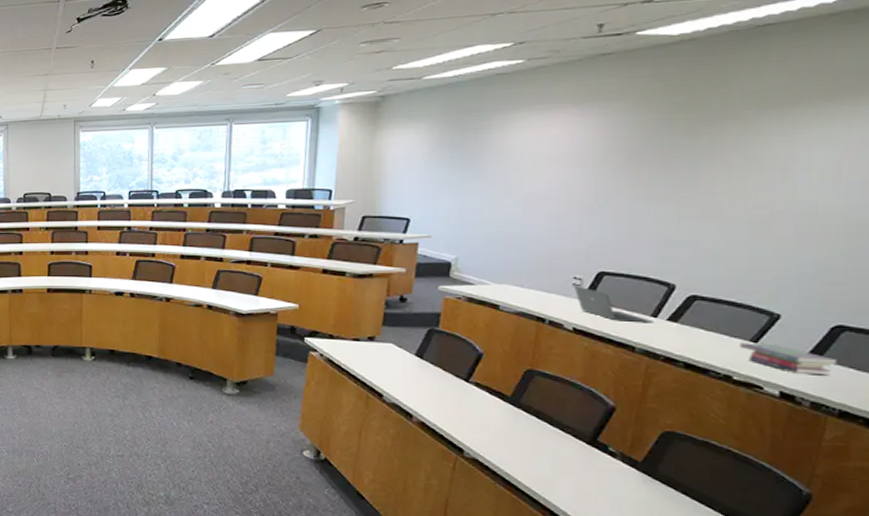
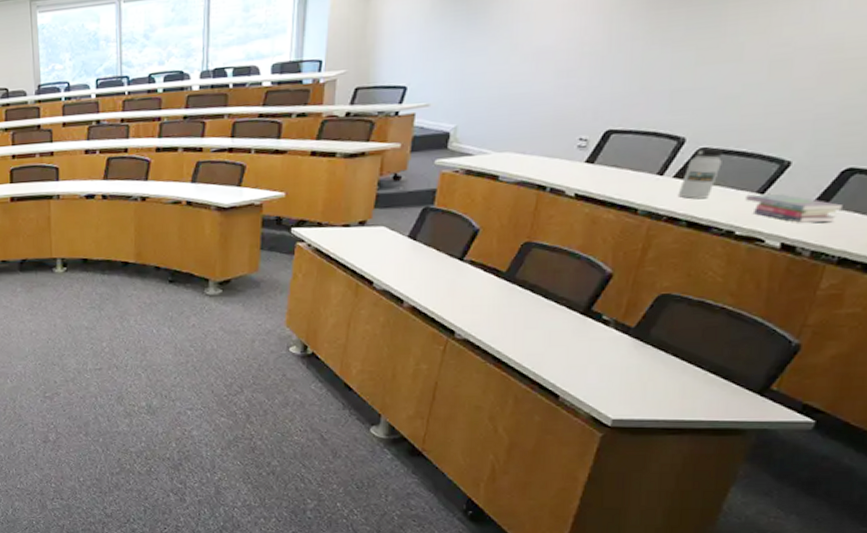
laptop: present [574,286,653,323] -> none [579,147,658,183]
water bottle: none [672,295,713,343] -> present [677,147,723,200]

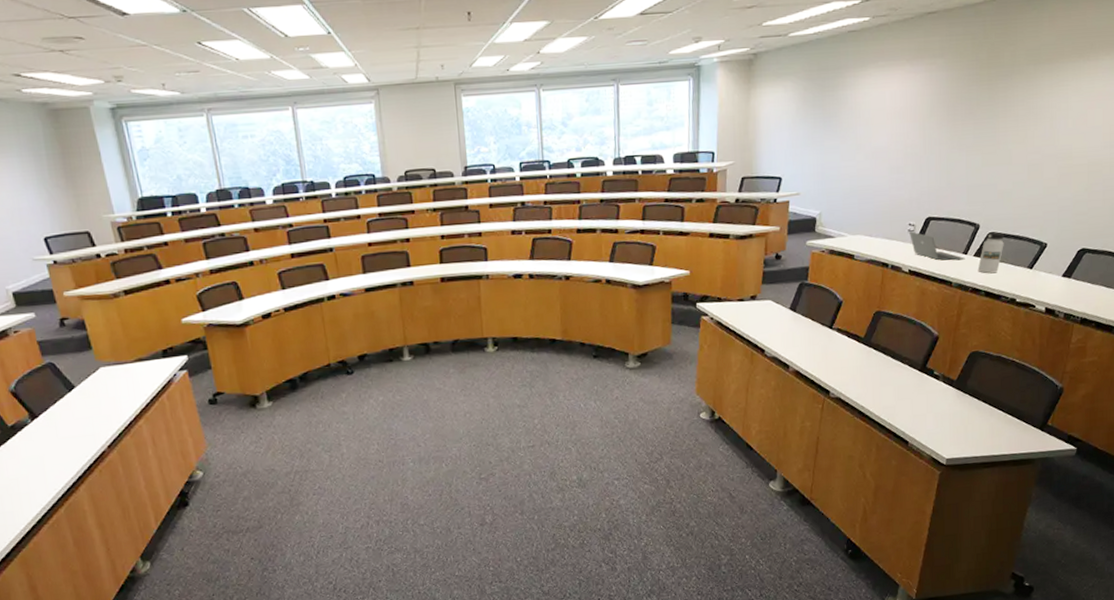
laptop: none [579,147,658,183] -> present [909,231,964,261]
books: present [745,194,843,224] -> none [1021,269,1080,292]

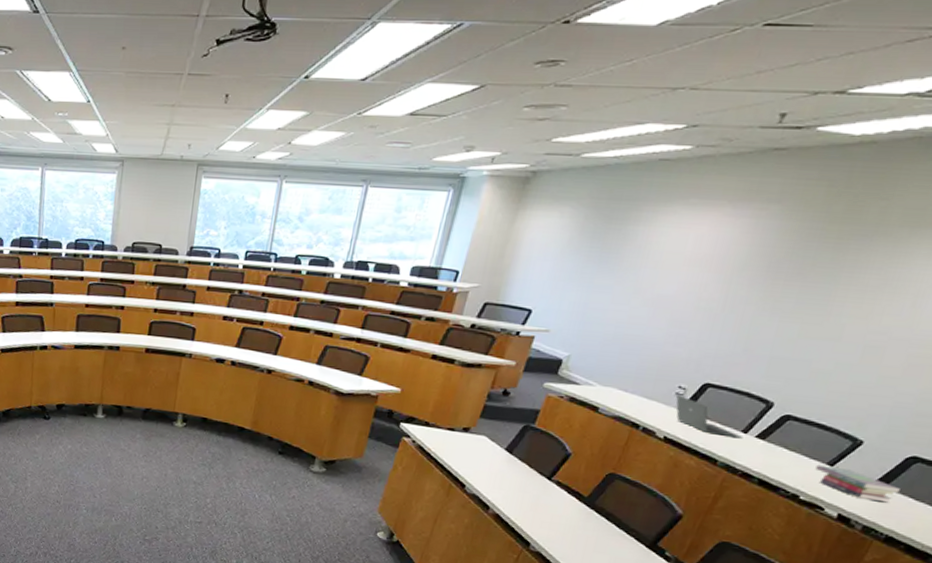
water bottle: present [977,232,1004,274] -> none [756,414,805,462]
books: none [1021,269,1080,292] -> present [815,465,900,503]

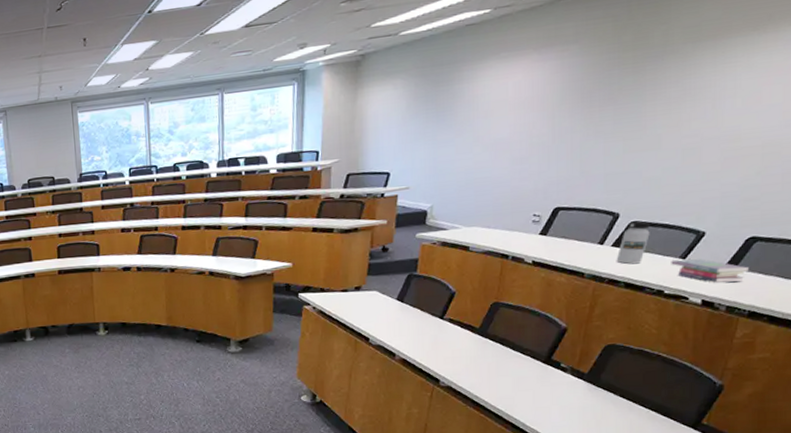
laptop: present [675,395,742,439] -> none [534,222,600,251]
water bottle: none [756,414,805,462] -> present [616,221,650,265]

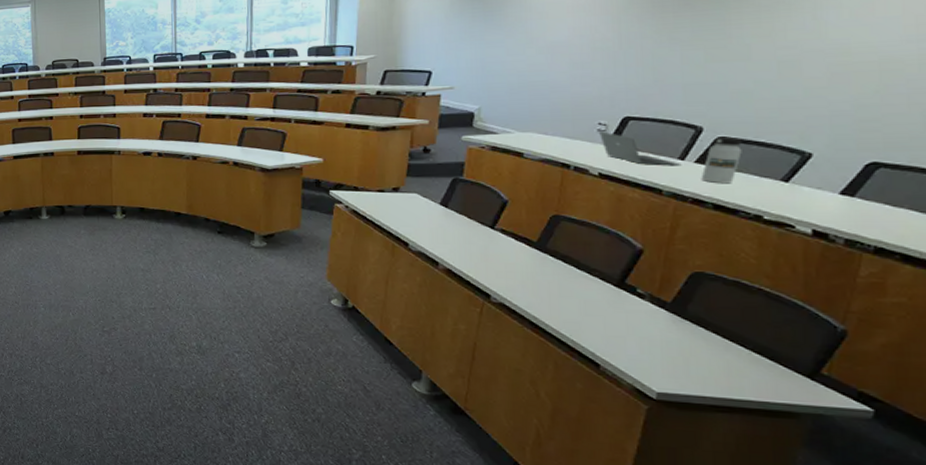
laptop: none [534,222,600,251] -> present [599,131,680,166]
books: present [671,259,749,283] -> none [770,182,871,213]

